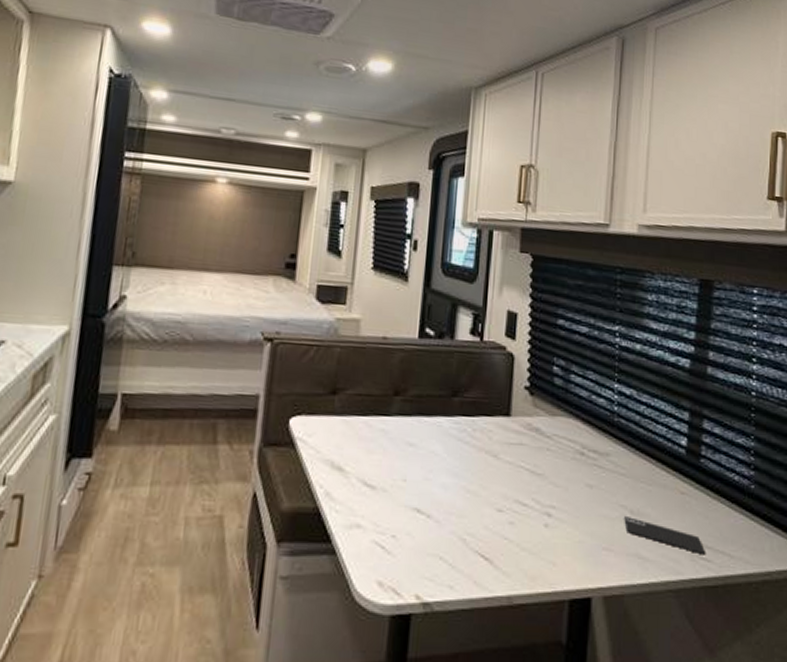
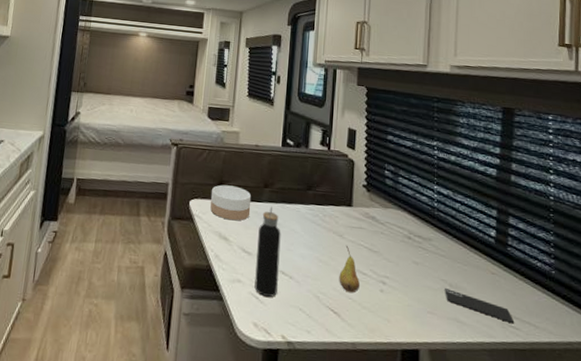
bowl: none [319,394,376,444] -> present [210,184,251,221]
water bottle: none [379,421,417,545] -> present [254,206,281,297]
fruit: none [492,468,518,532] -> present [339,245,360,293]

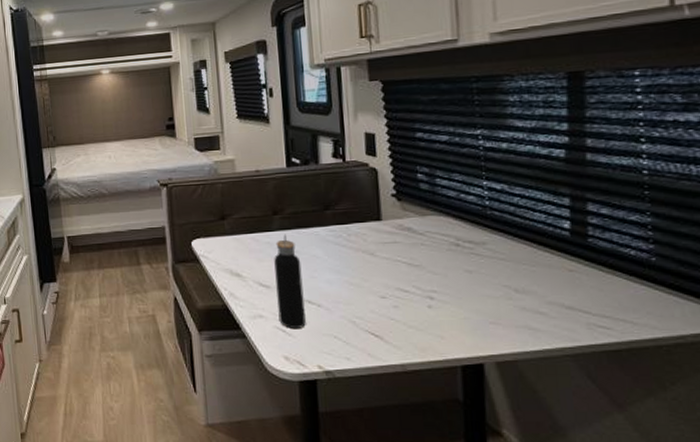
bowl: present [210,184,251,221] -> none [213,218,262,255]
fruit: present [339,245,360,293] -> none [376,263,402,314]
smartphone: present [445,287,515,324] -> none [509,293,605,324]

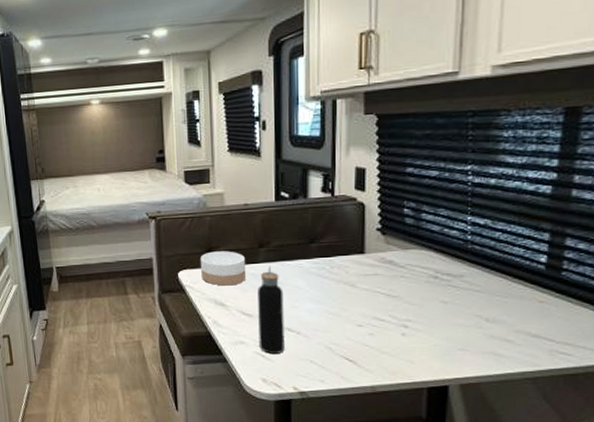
bowl: none [213,218,262,255] -> present [200,251,247,286]

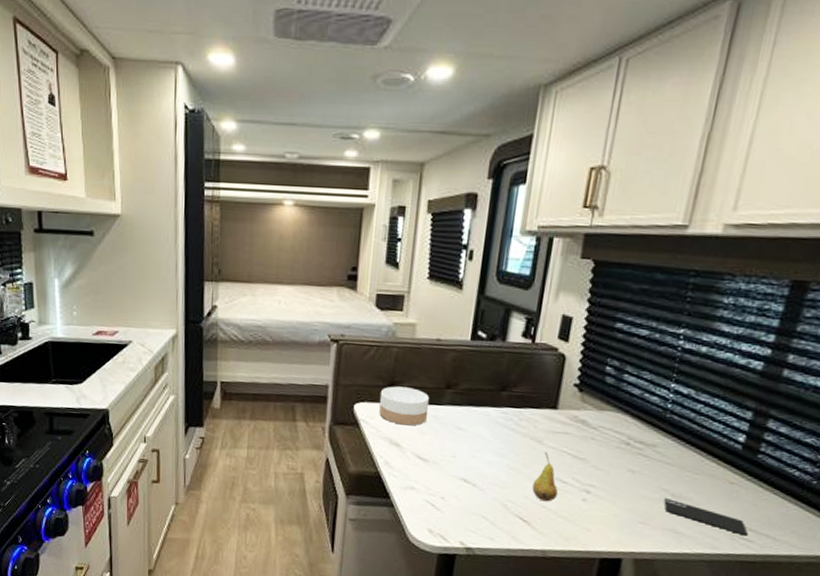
water bottle: present [258,266,285,354] -> none [430,409,465,505]
fruit: none [353,294,377,341] -> present [532,451,558,502]
smartphone: none [479,323,566,351] -> present [664,497,749,536]

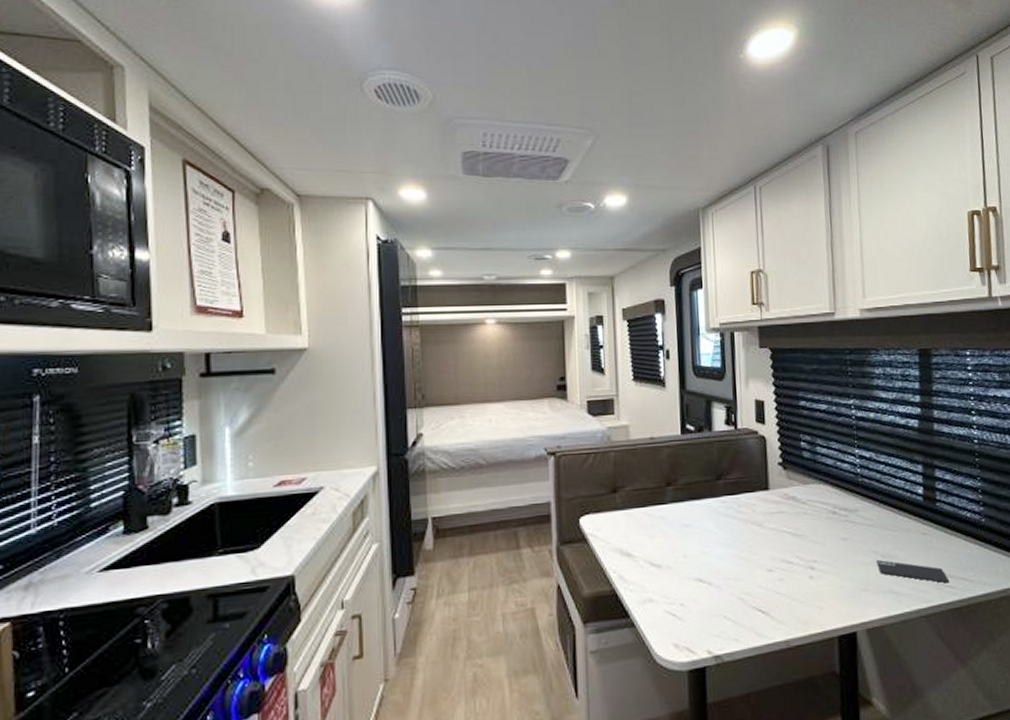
bowl: present [379,386,430,426] -> none [604,491,654,533]
fruit: present [532,451,558,502] -> none [763,534,787,587]

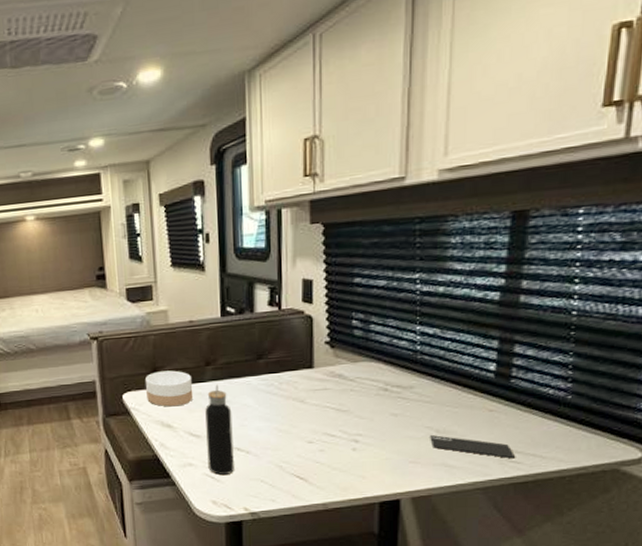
bowl: none [604,491,654,533] -> present [145,370,194,407]
water bottle: none [666,506,696,612] -> present [205,384,234,475]

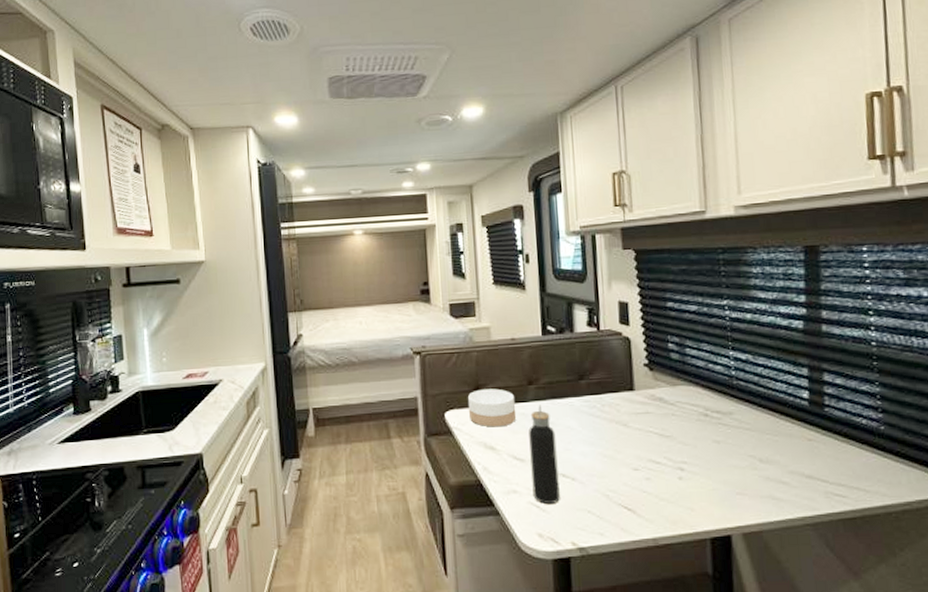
smartphone: present [430,434,516,459] -> none [754,463,841,492]

